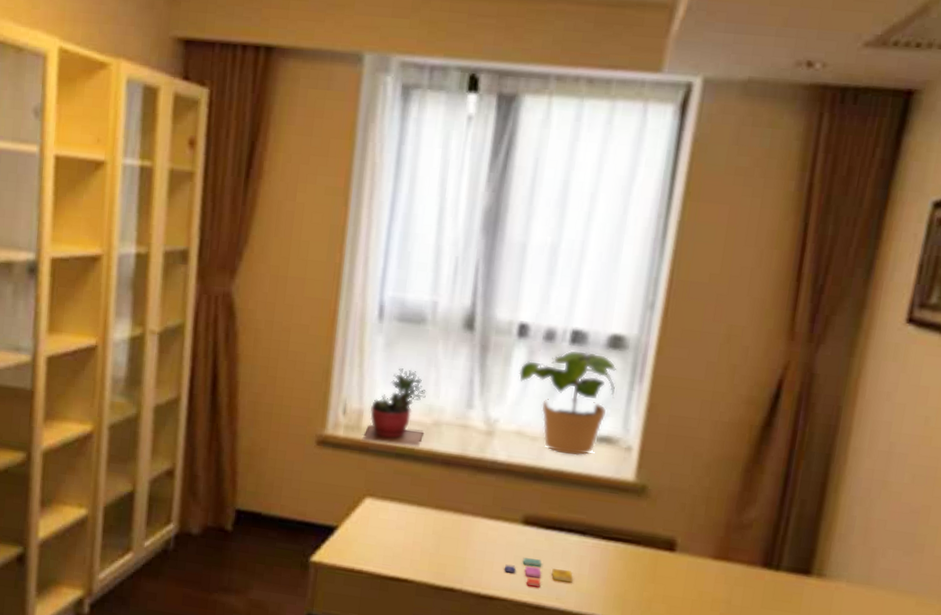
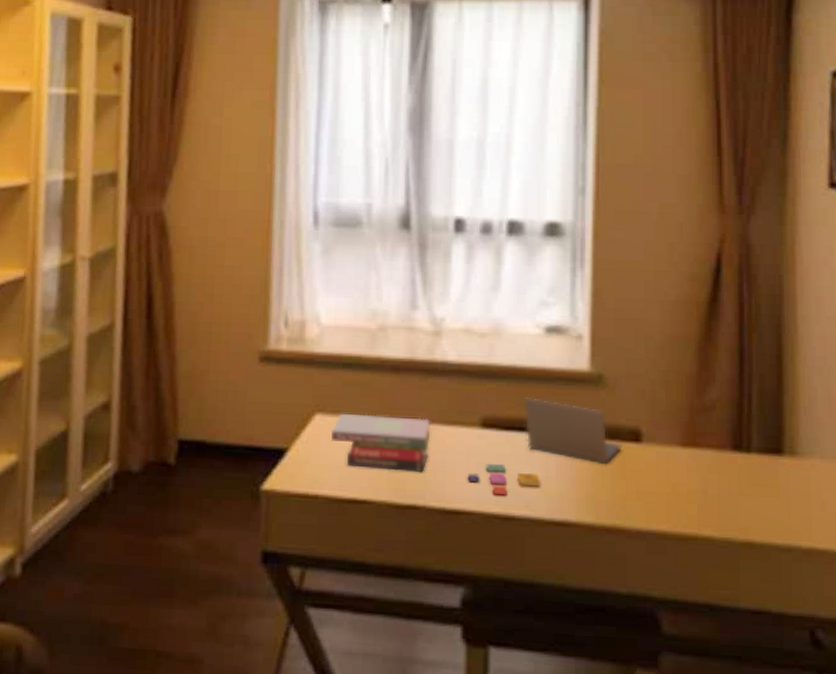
succulent plant: present [361,368,426,448] -> none [306,274,371,356]
books: none [379,499,474,559] -> present [330,413,431,472]
potted plant: present [518,350,617,456] -> none [460,241,558,349]
laptop computer: none [564,500,655,569] -> present [523,396,622,465]

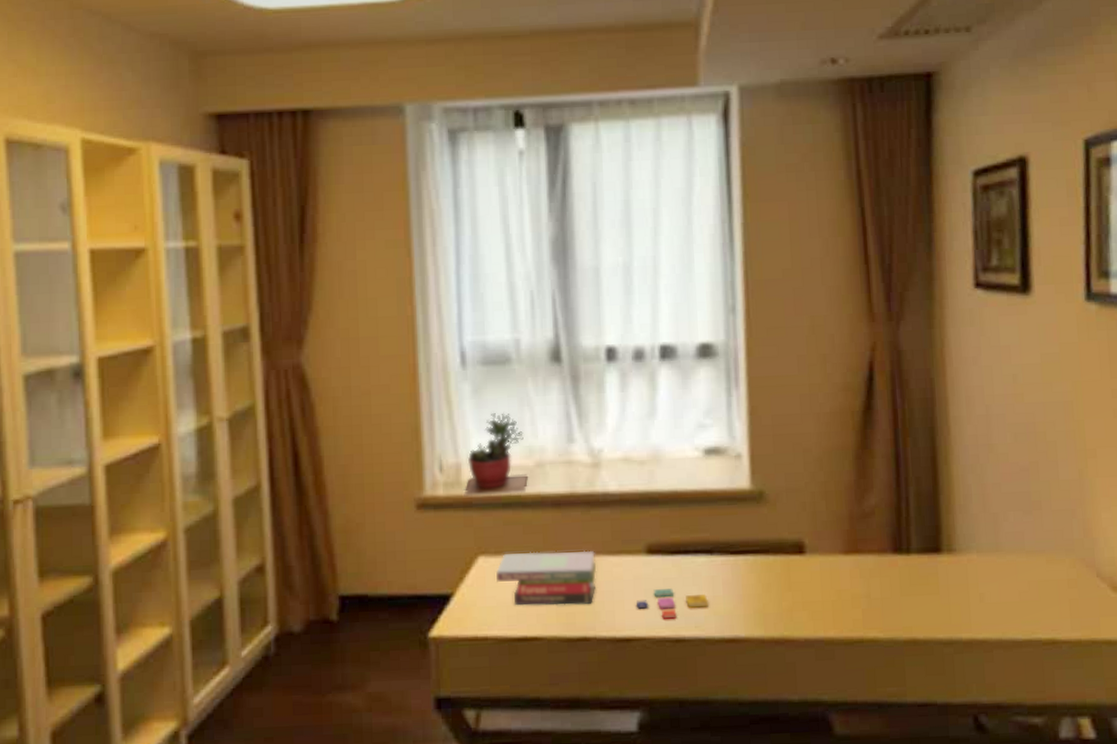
succulent plant: none [306,274,371,356] -> present [463,413,529,497]
laptop computer: present [523,396,622,465] -> none [687,519,786,579]

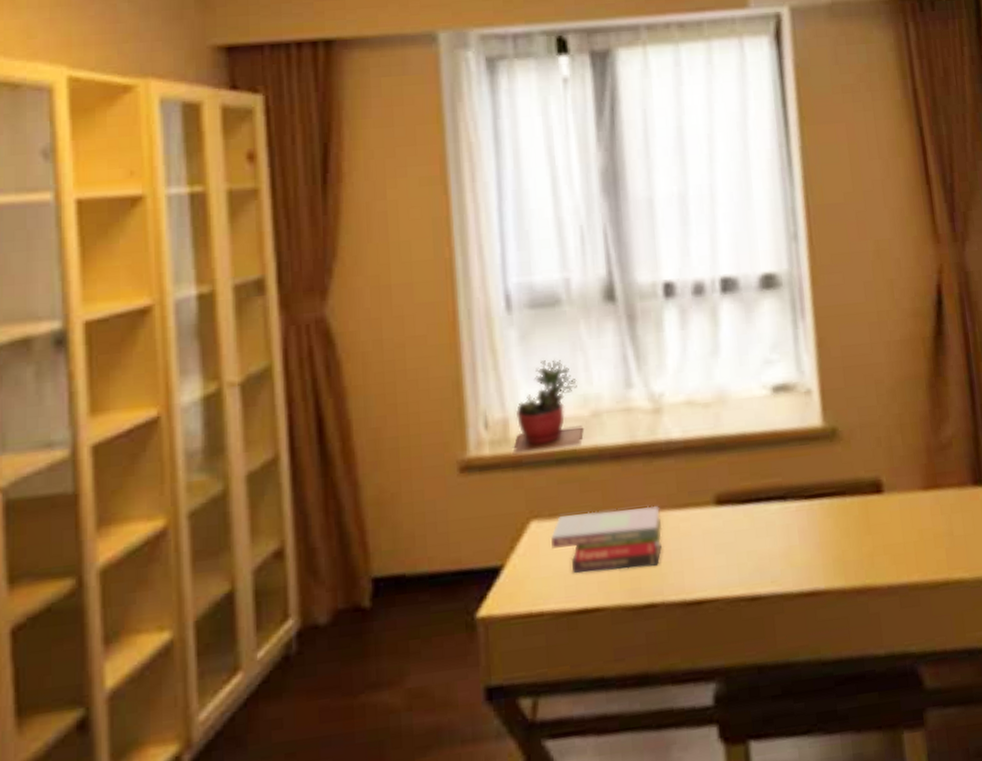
books: present [636,589,708,619] -> none [706,541,784,576]

